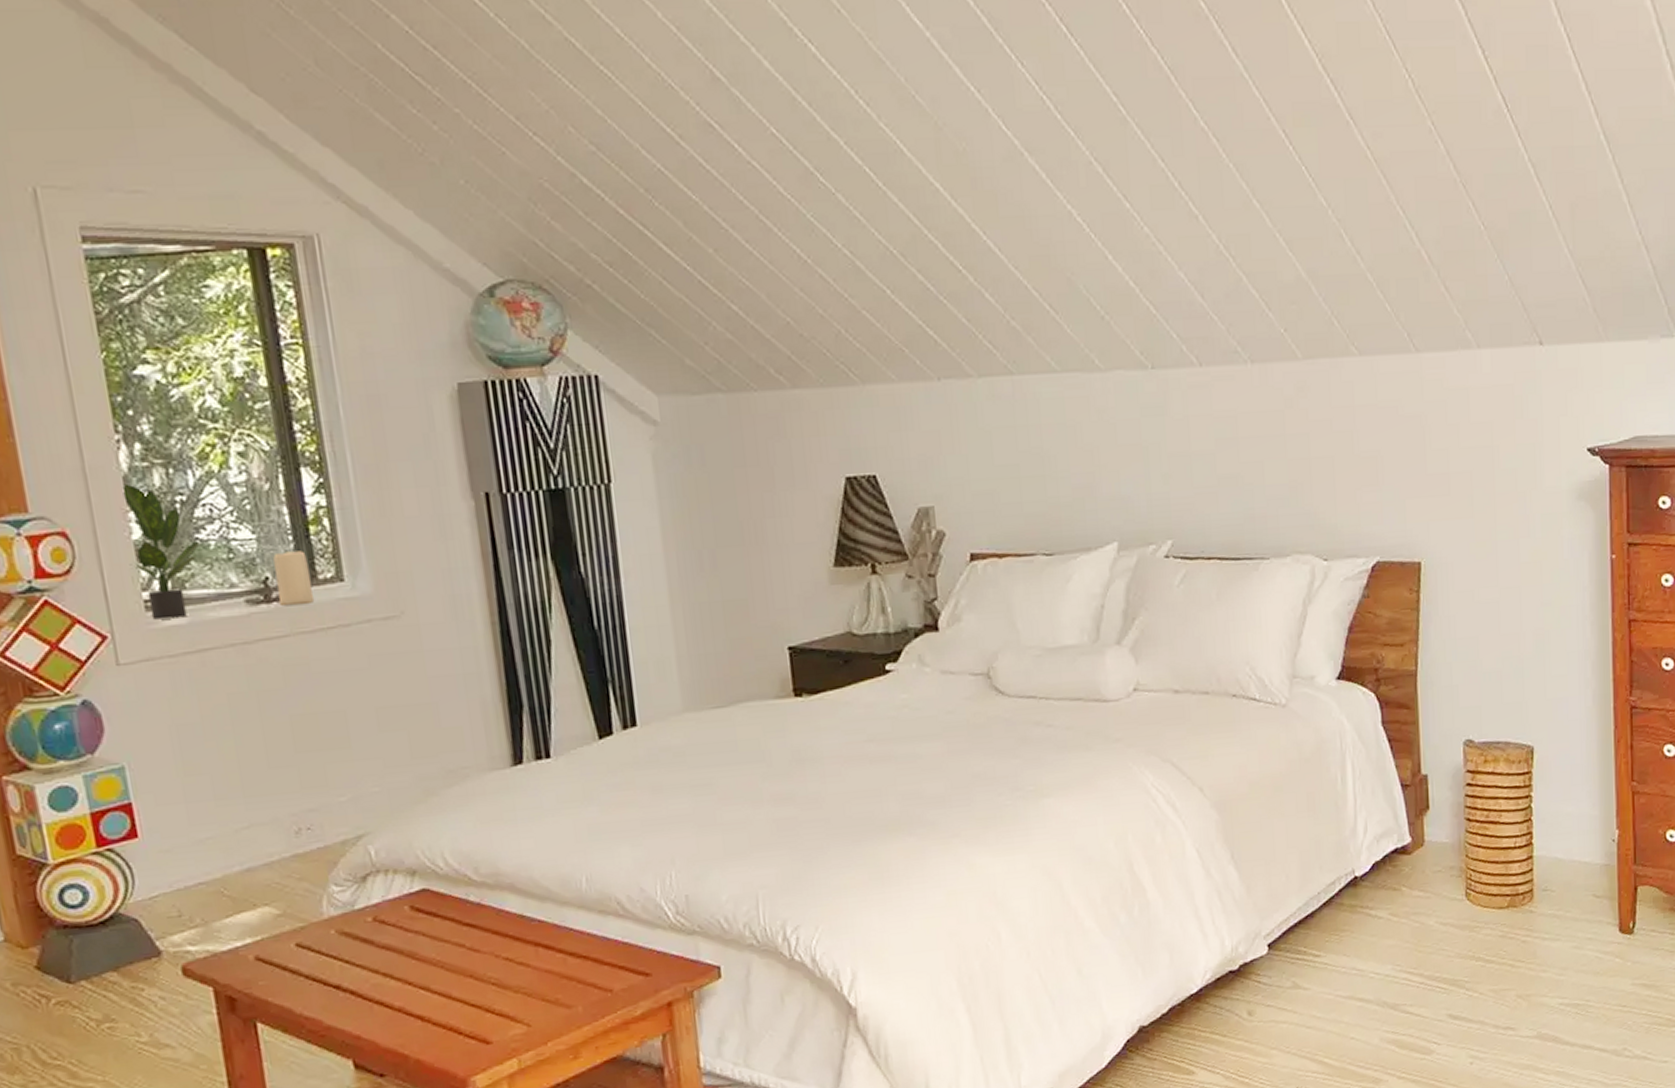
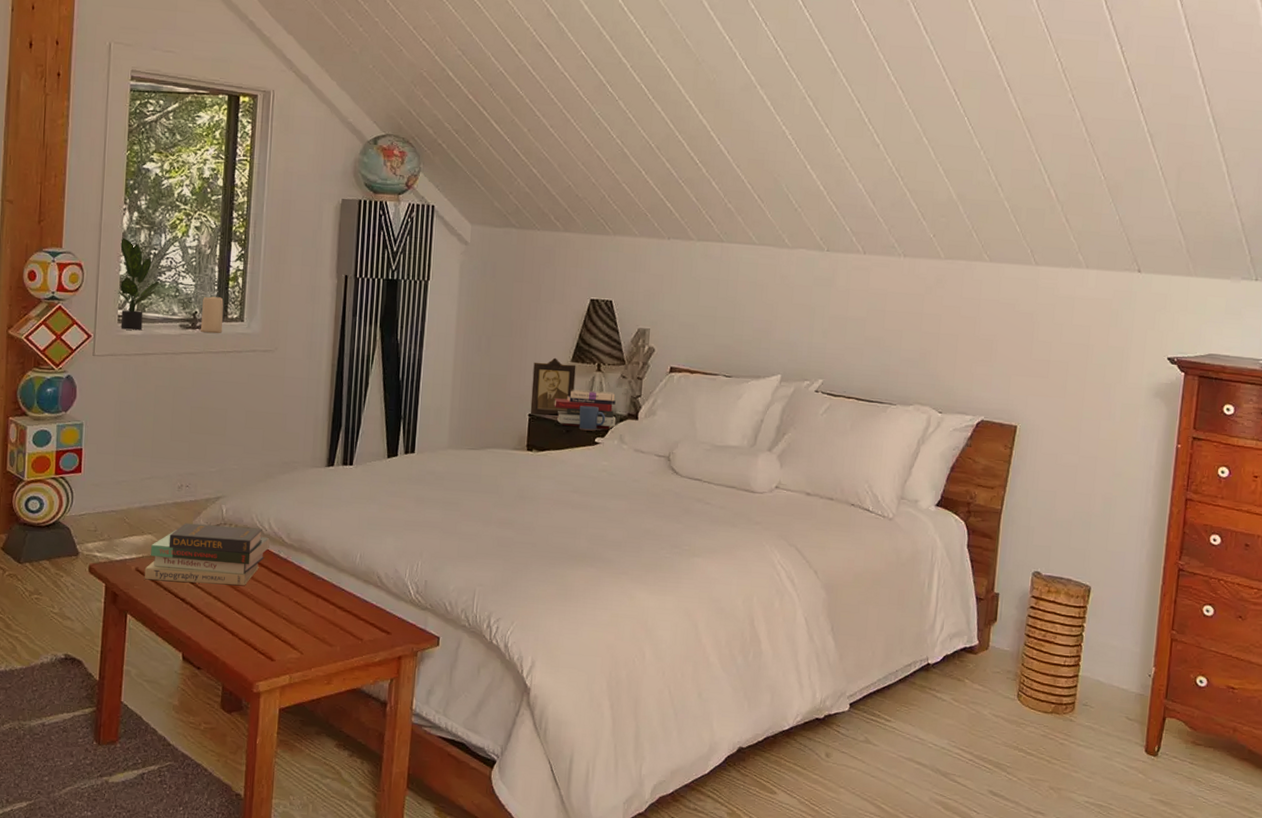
books: none [268,868,451,970] -> present [144,523,270,586]
photo frame: none [782,564,845,648] -> present [530,357,576,417]
books: none [819,599,911,656] -> present [554,389,617,430]
mug: none [856,621,896,657] -> present [579,405,606,431]

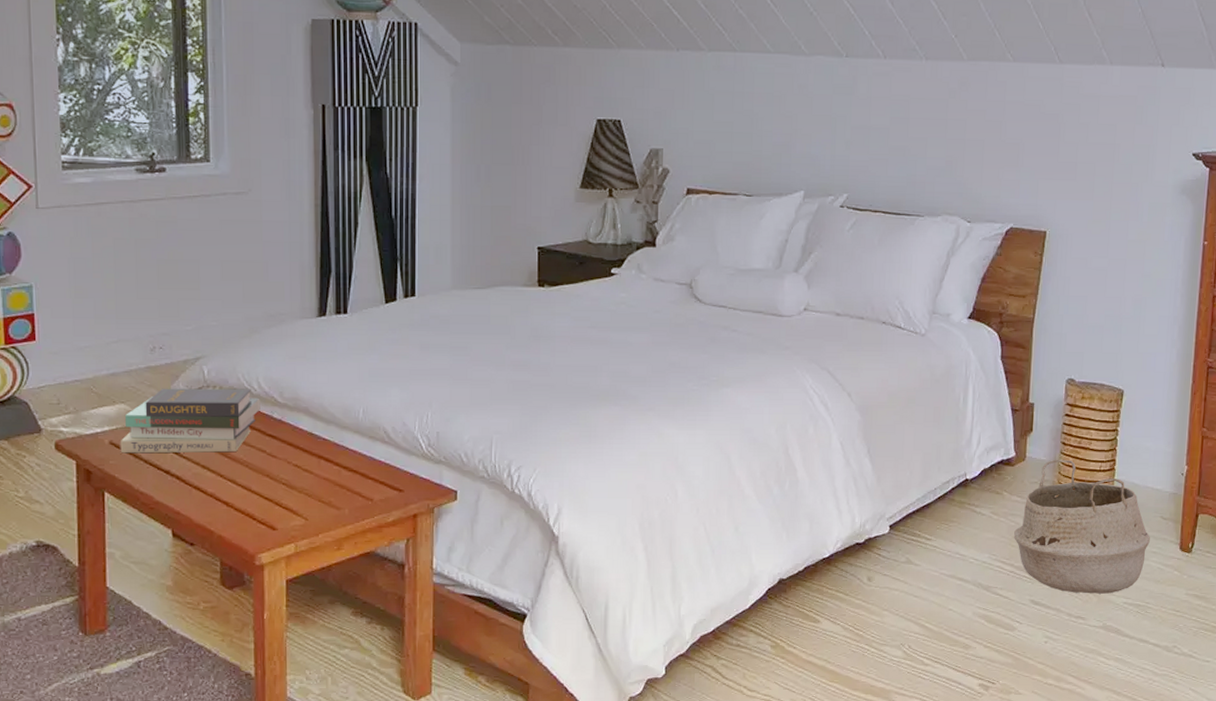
potted plant: present [118,237,161,331] -> none [57,72,109,177]
candle: present [200,296,224,334] -> none [160,135,187,177]
photo frame: present [530,357,576,417] -> none [539,184,586,248]
books: present [554,389,617,430] -> none [564,218,633,259]
mug: present [579,405,606,431] -> none [592,234,621,262]
woven basket: none [974,650,1115,791] -> present [1014,459,1150,594]

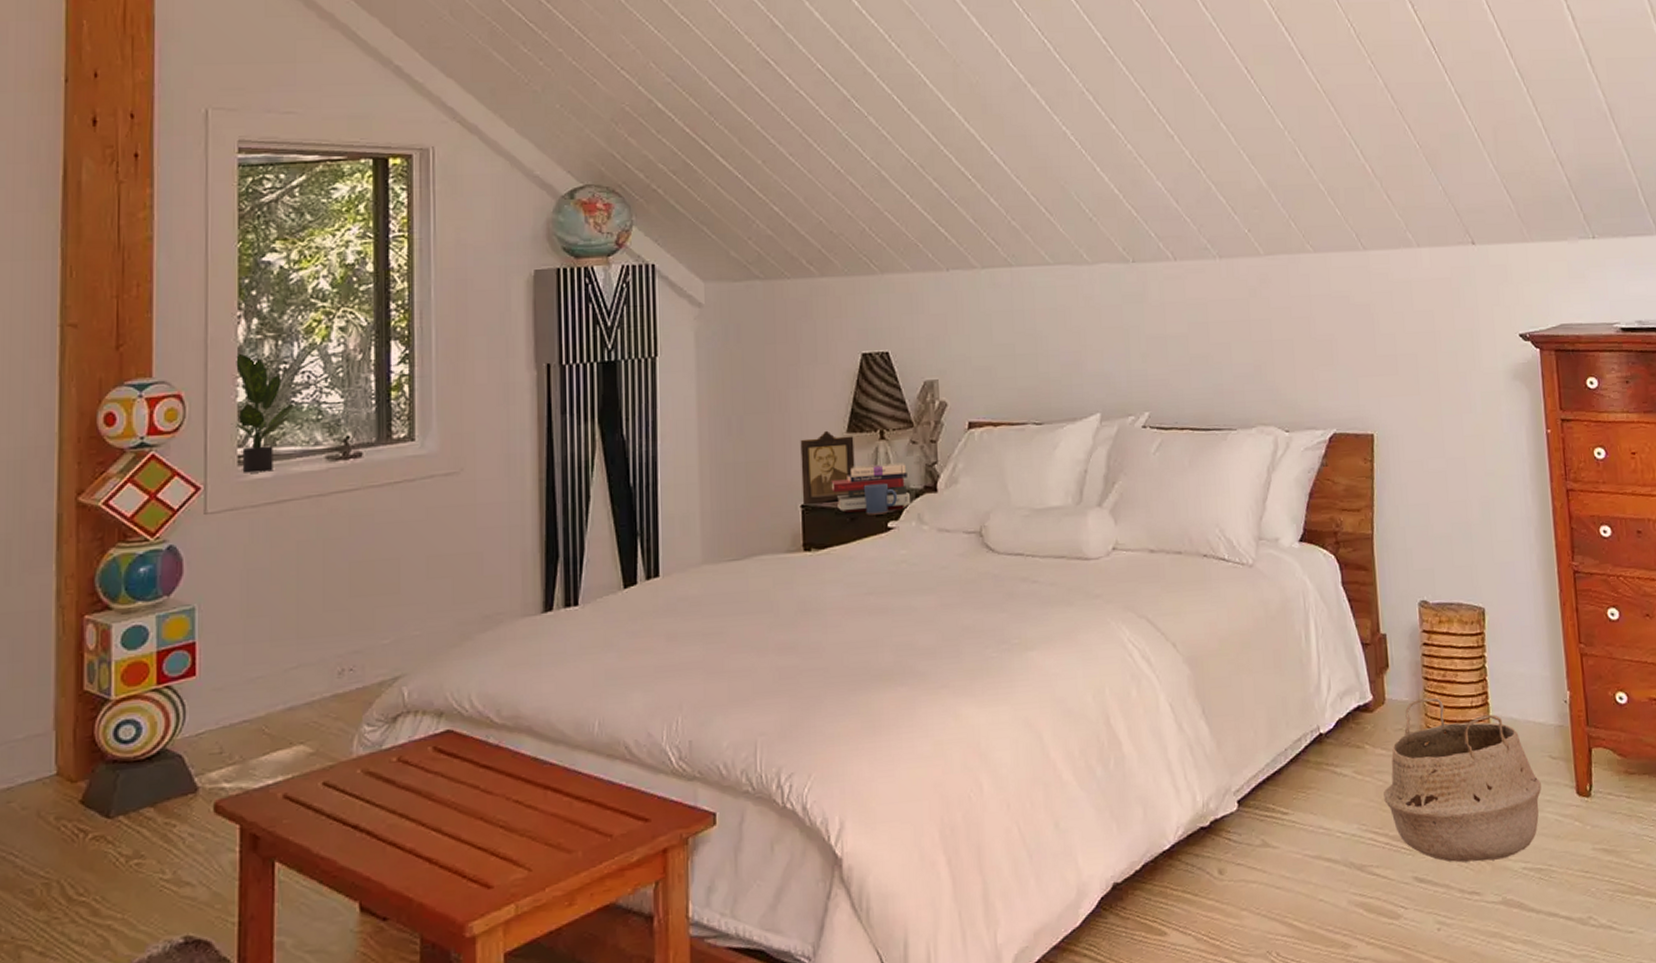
potted plant: none [57,72,109,177] -> present [236,353,296,473]
books: present [120,388,260,454] -> none [296,710,473,809]
photo frame: none [539,184,586,248] -> present [800,430,855,506]
books: none [564,218,633,259] -> present [831,462,911,514]
mug: none [592,234,621,262] -> present [863,482,898,515]

